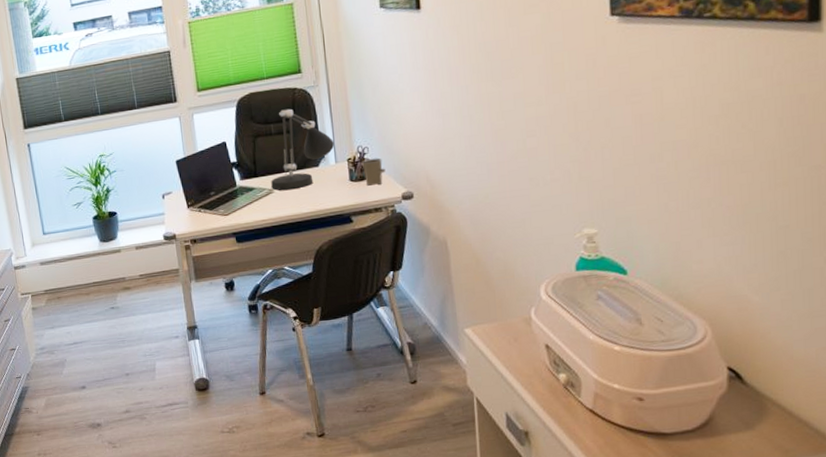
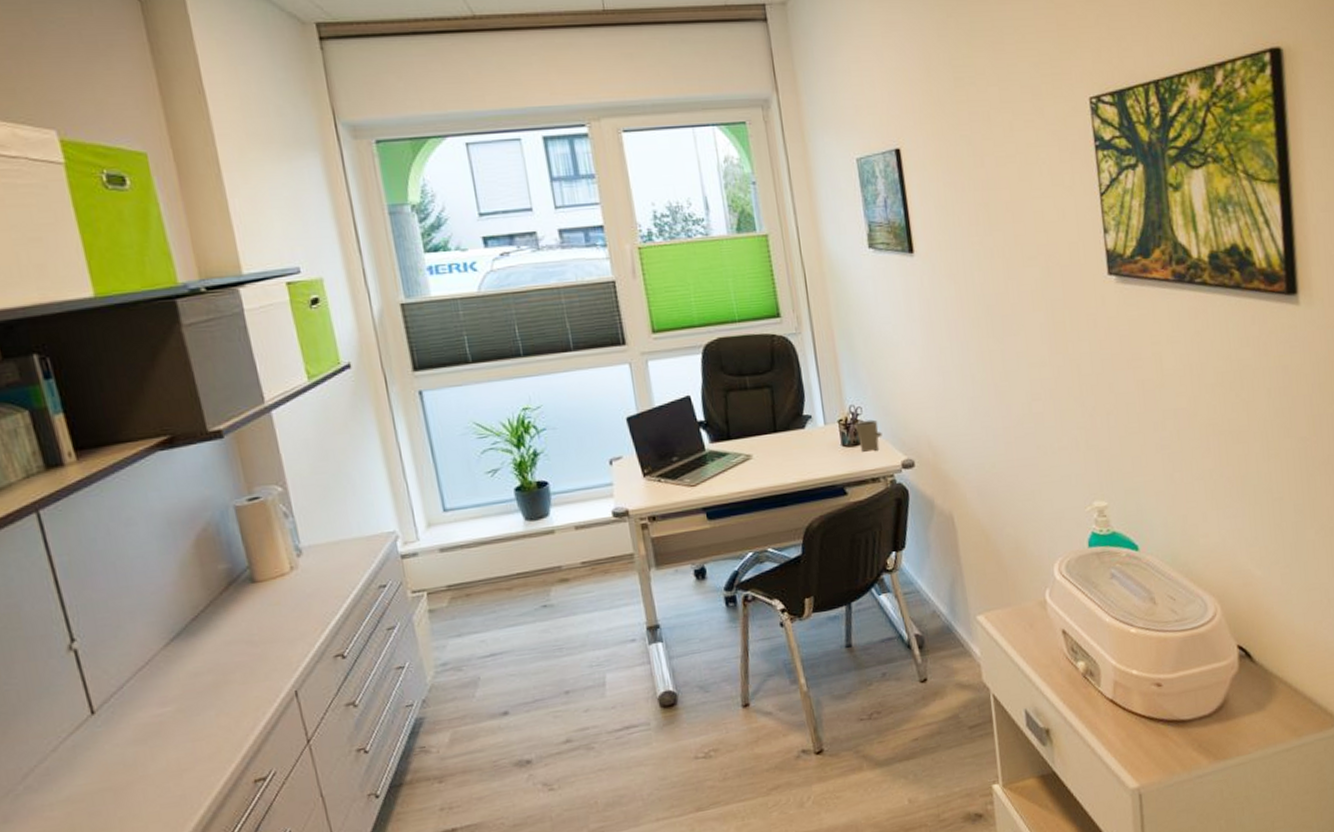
desk lamp: present [271,108,335,191] -> none [748,358,823,457]

